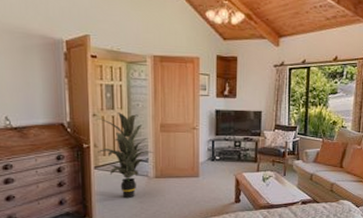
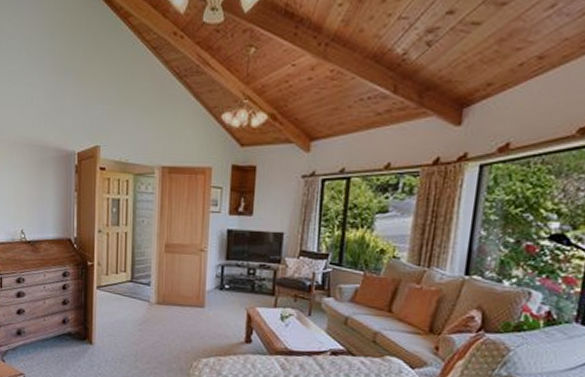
indoor plant: present [96,112,155,199] -> none [101,229,158,325]

